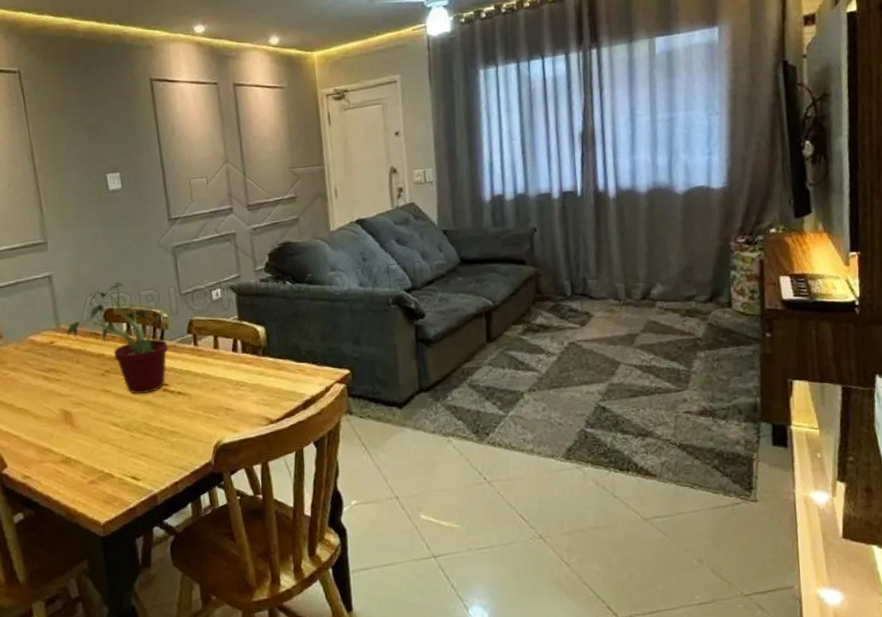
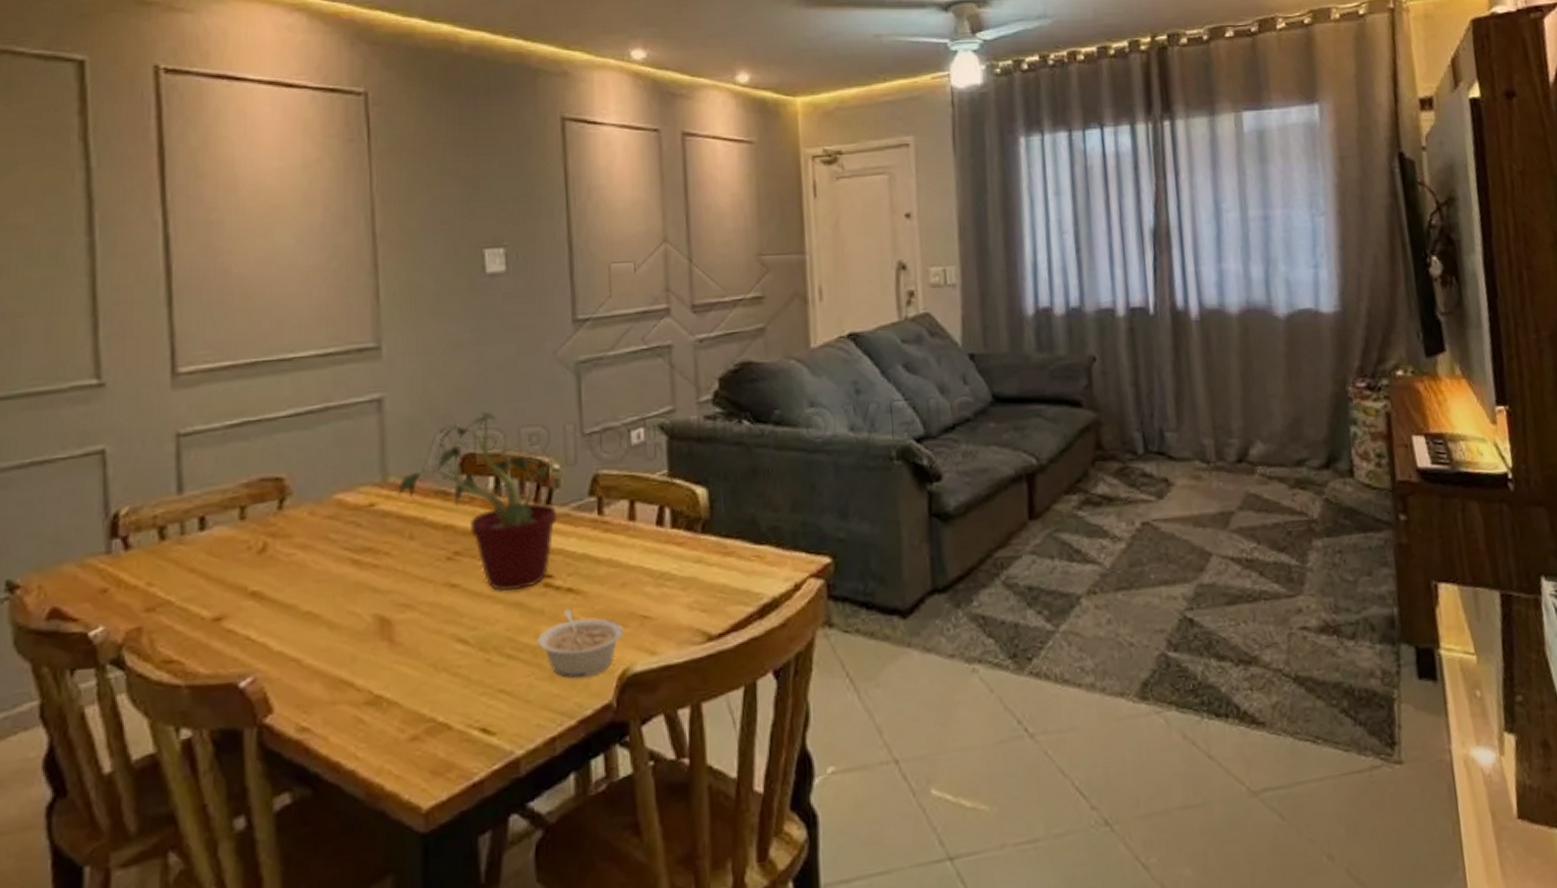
legume: none [161,404,216,447] -> present [537,608,624,679]

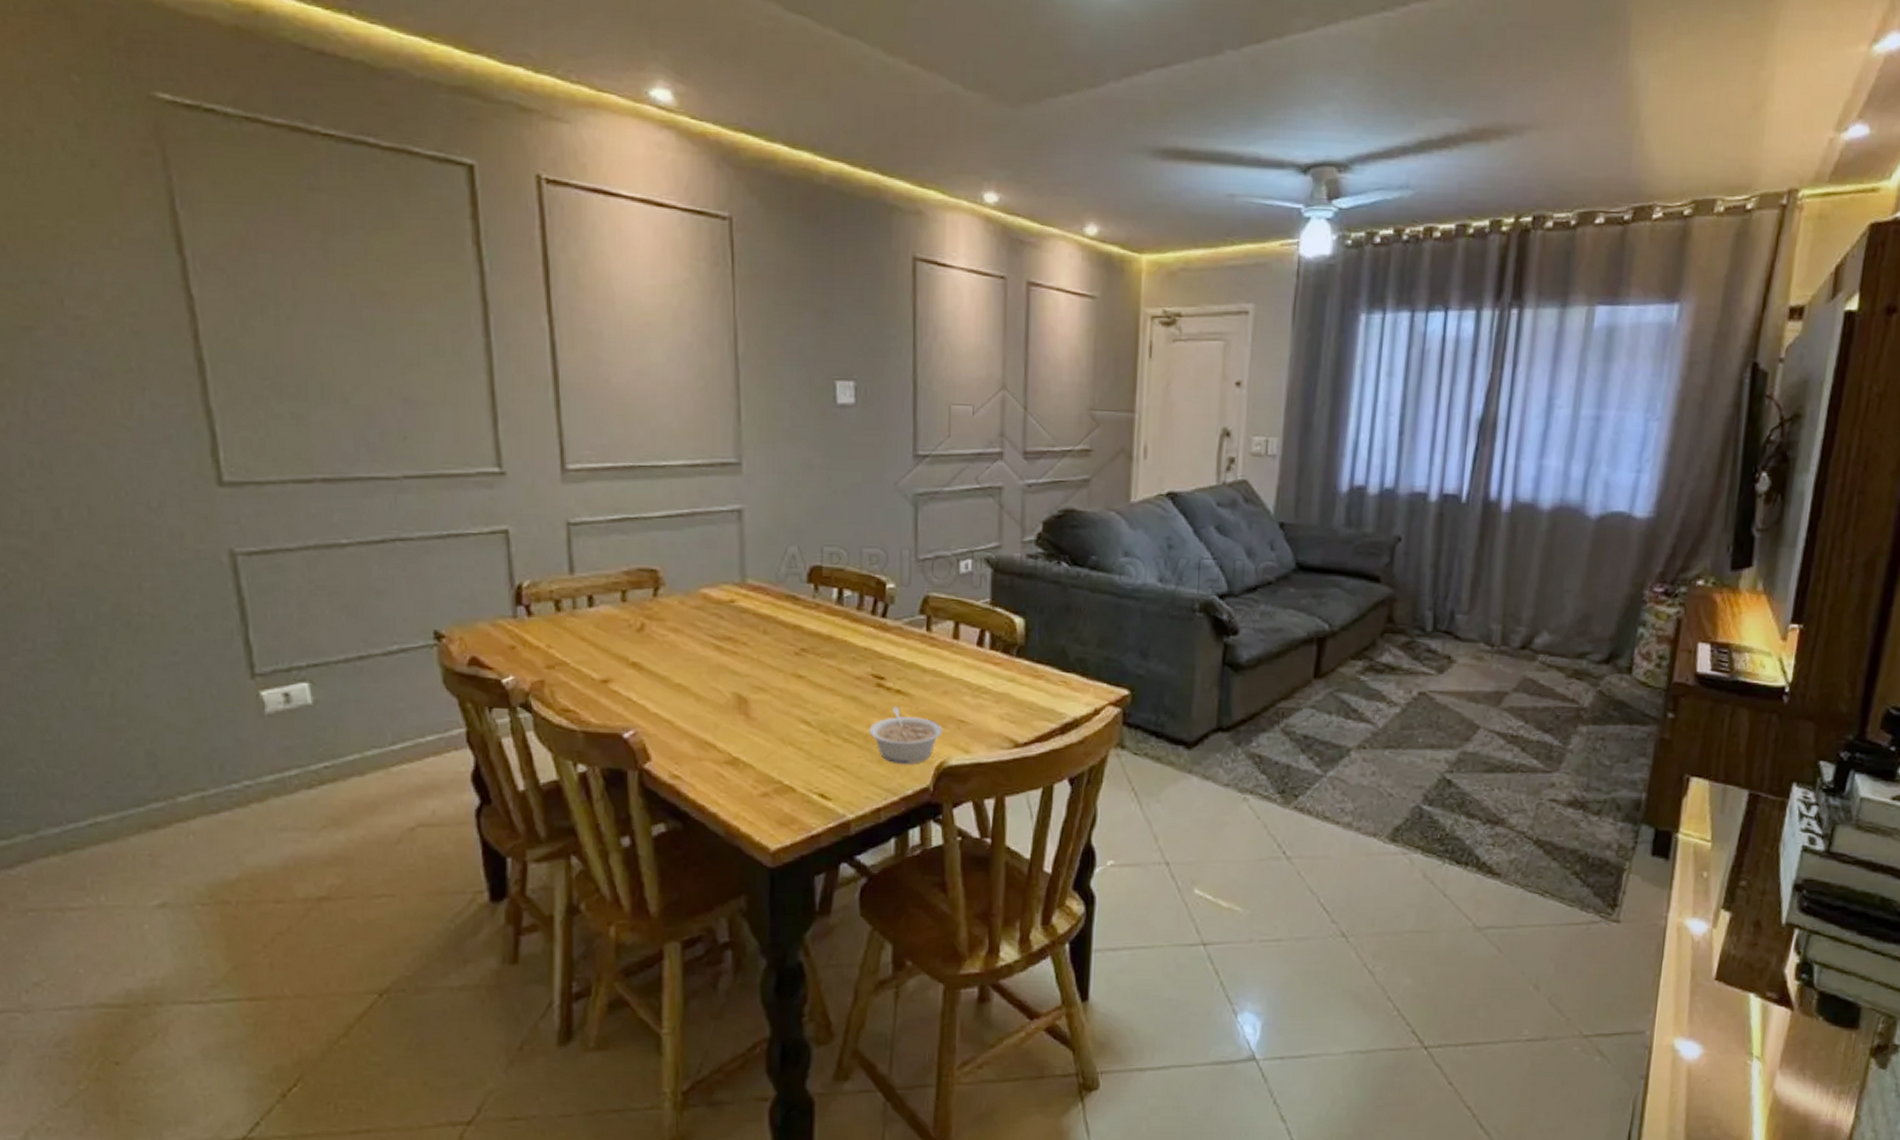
potted plant: present [394,411,560,592] -> none [751,530,895,687]

